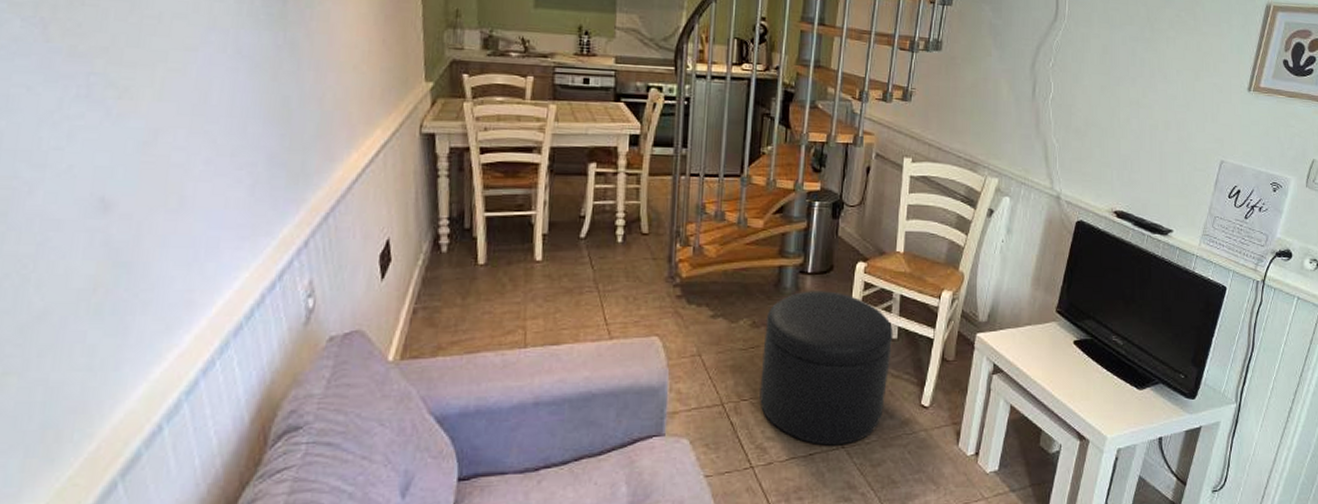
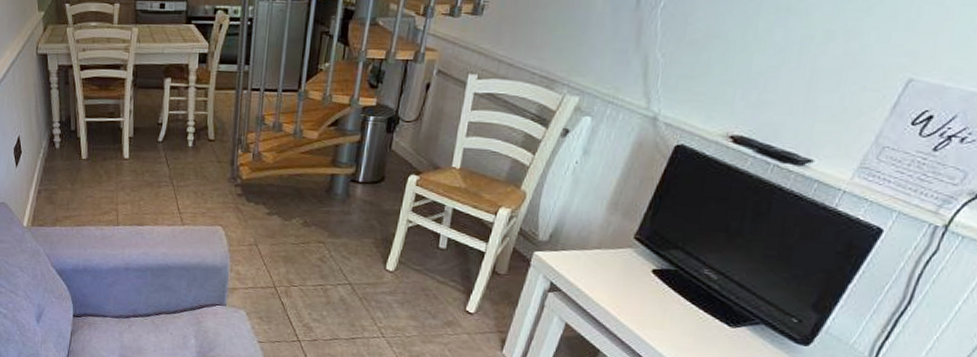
ottoman: present [760,291,894,446] -> none [308,198,443,335]

